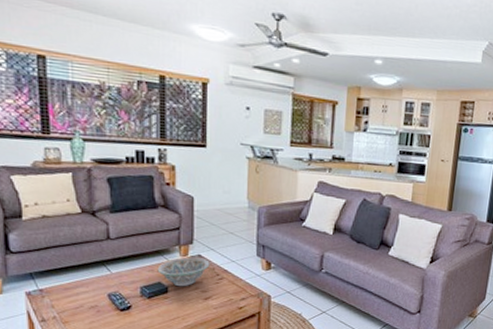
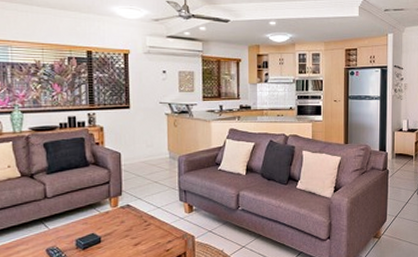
decorative bowl: present [157,257,210,287] -> none [90,207,138,236]

